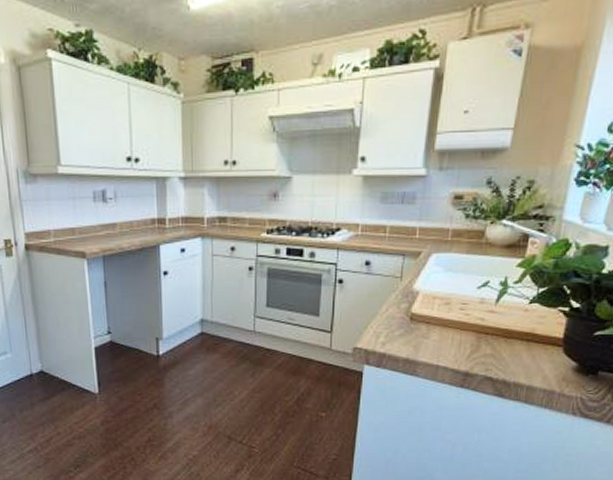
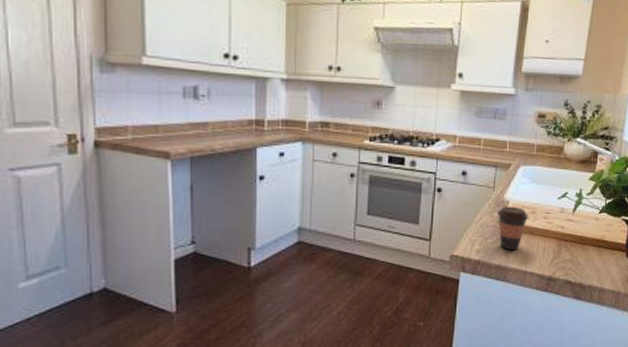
coffee cup: none [405,297,443,344] -> present [497,206,529,251]

